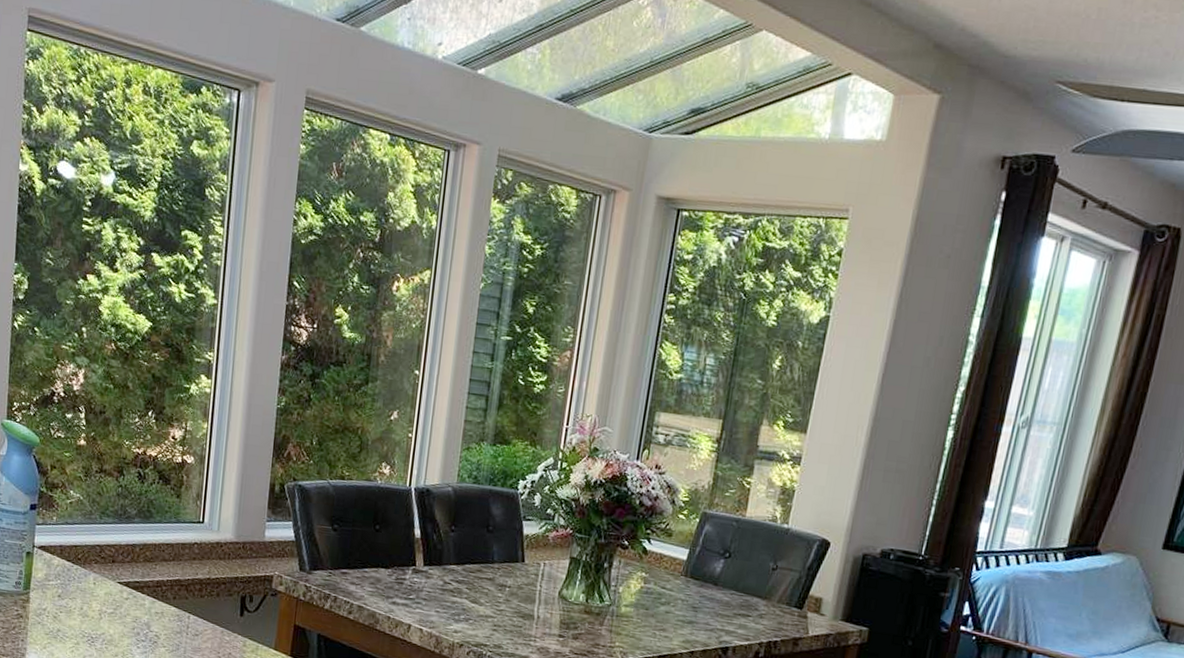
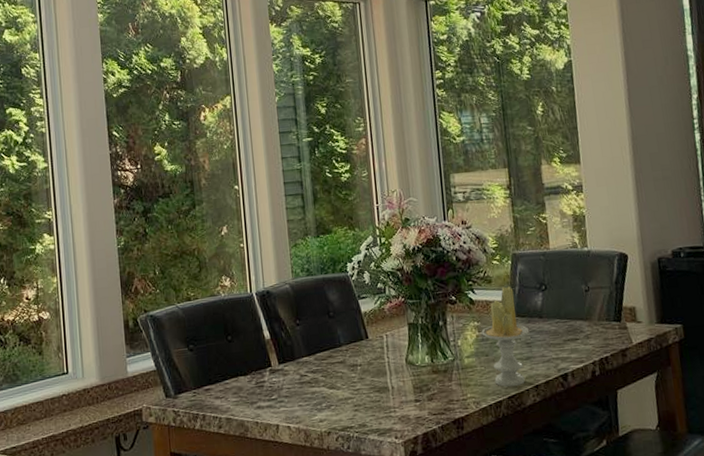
candle: none [647,543,700,647] -> present [481,286,529,387]

